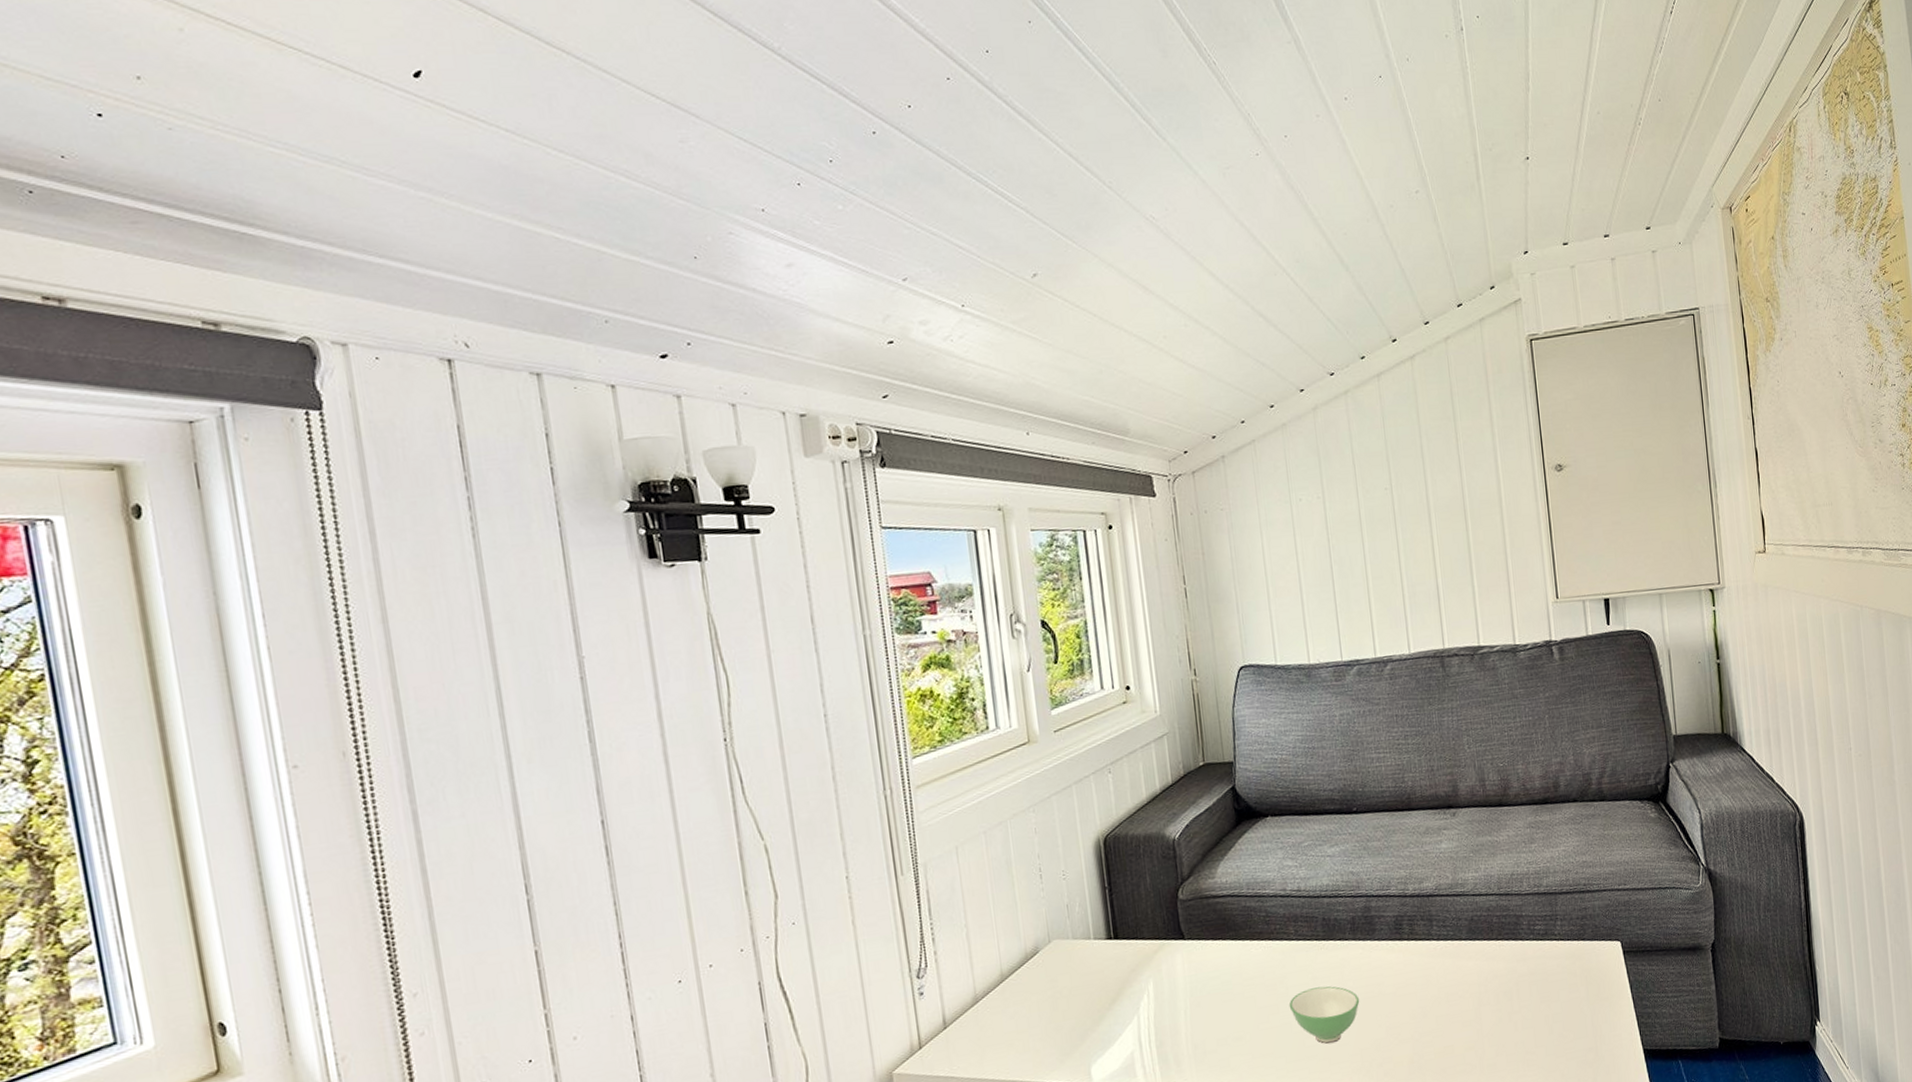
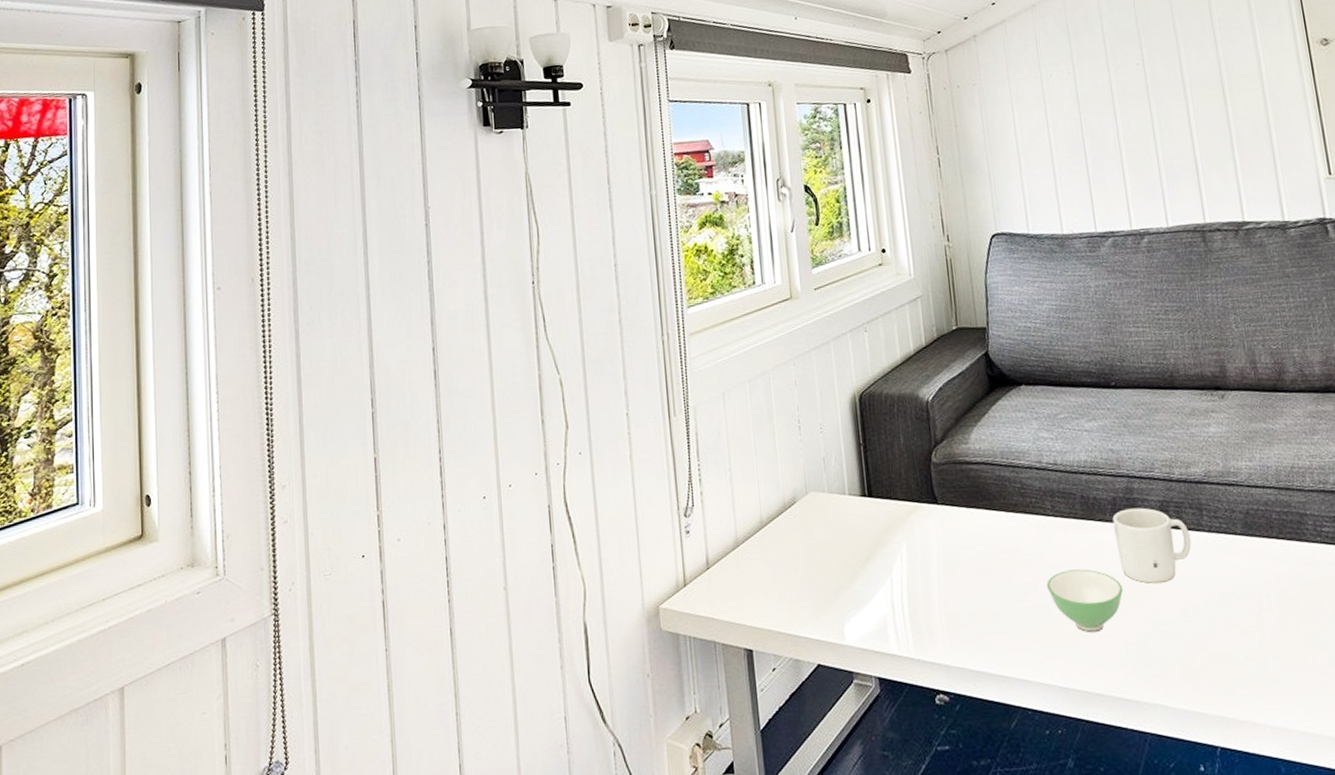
mug: none [1351,923,1422,993] -> present [1112,507,1192,584]

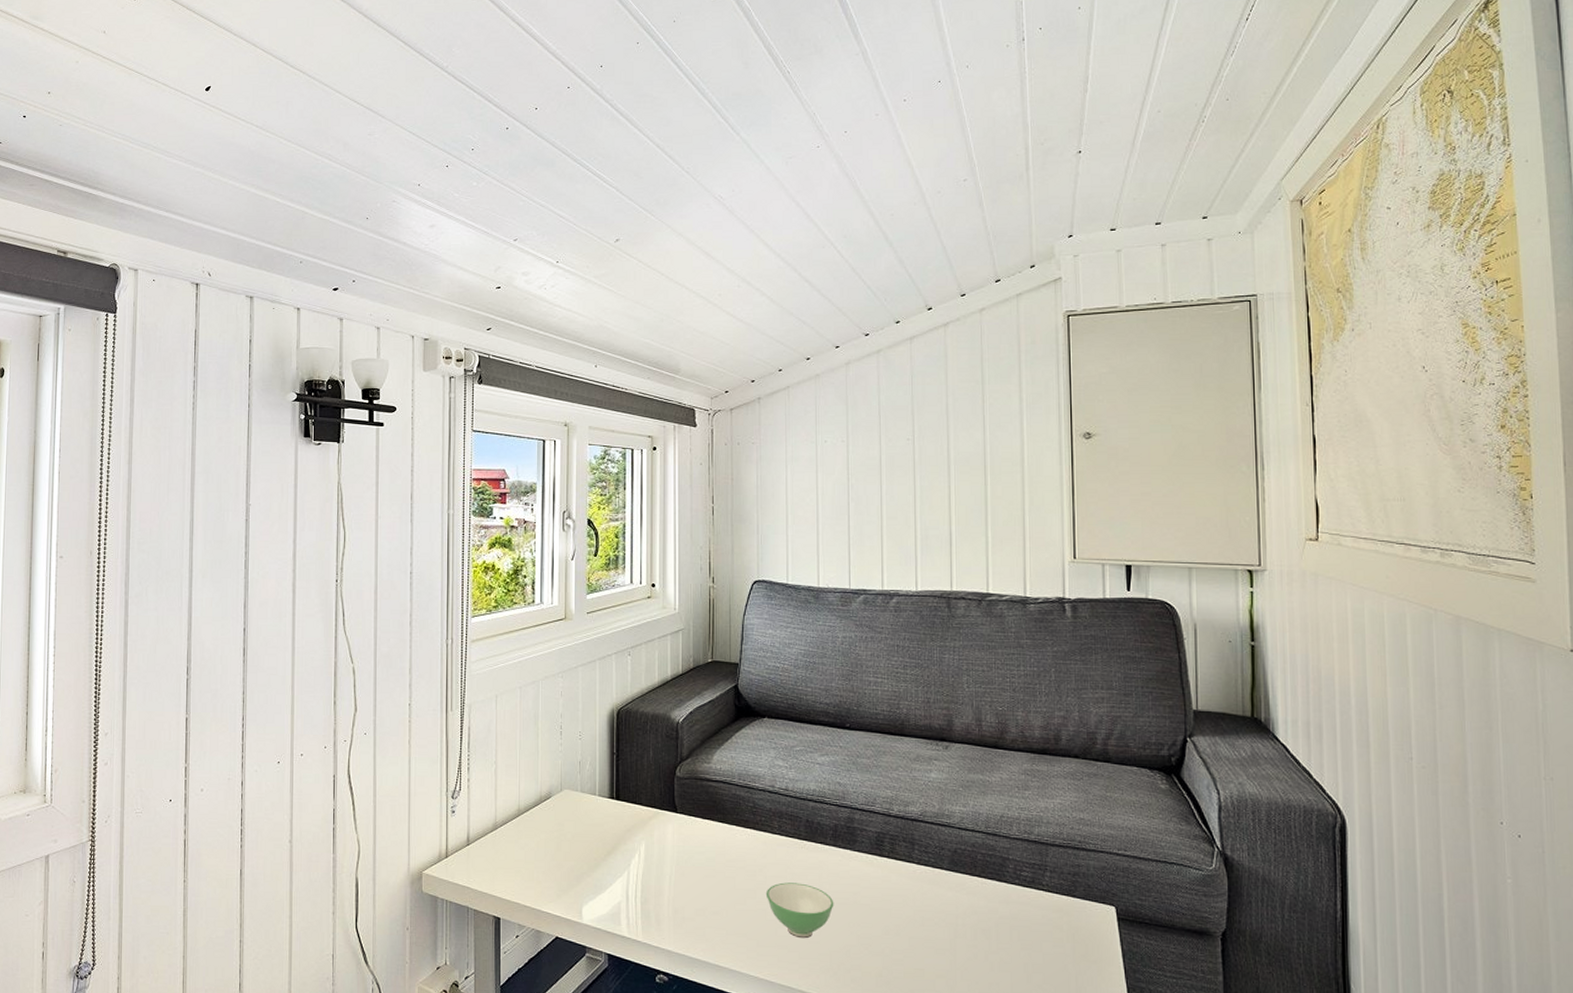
mug: present [1112,507,1192,584] -> none [832,835,901,904]

